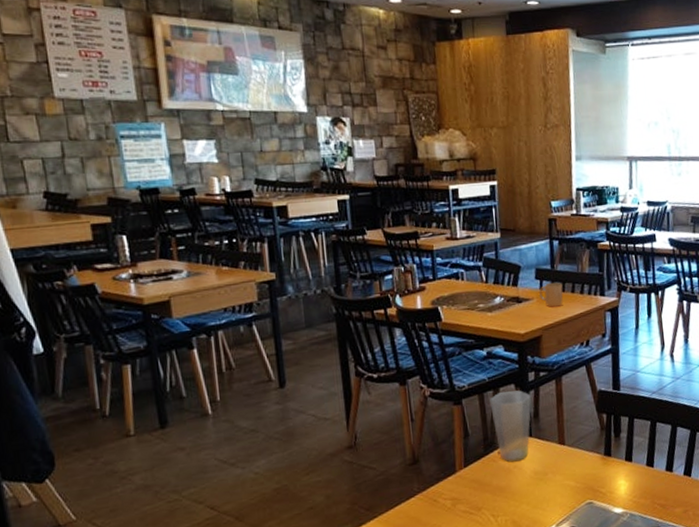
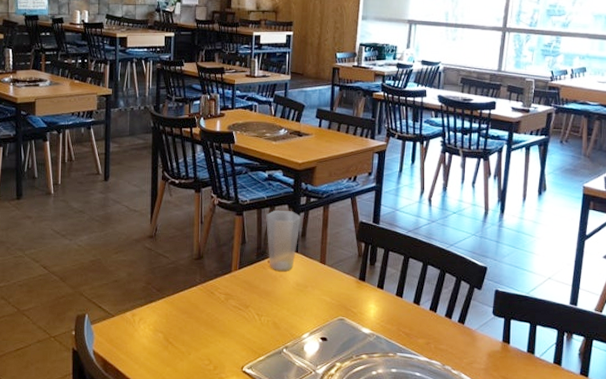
cup: present [539,282,563,307] -> none [318,122,339,144]

